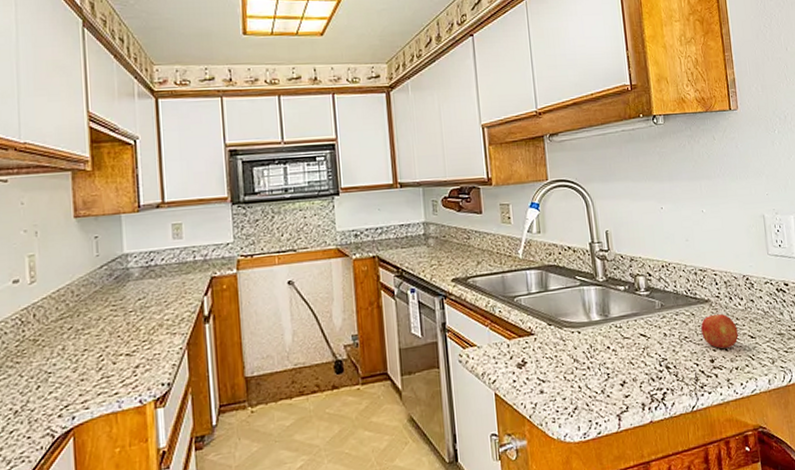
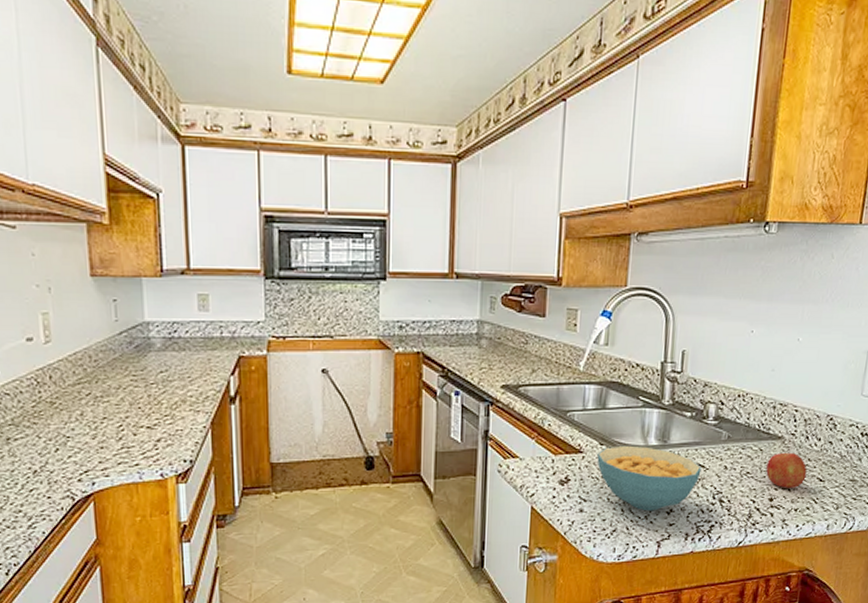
cereal bowl: none [547,322,644,386] -> present [597,445,702,511]

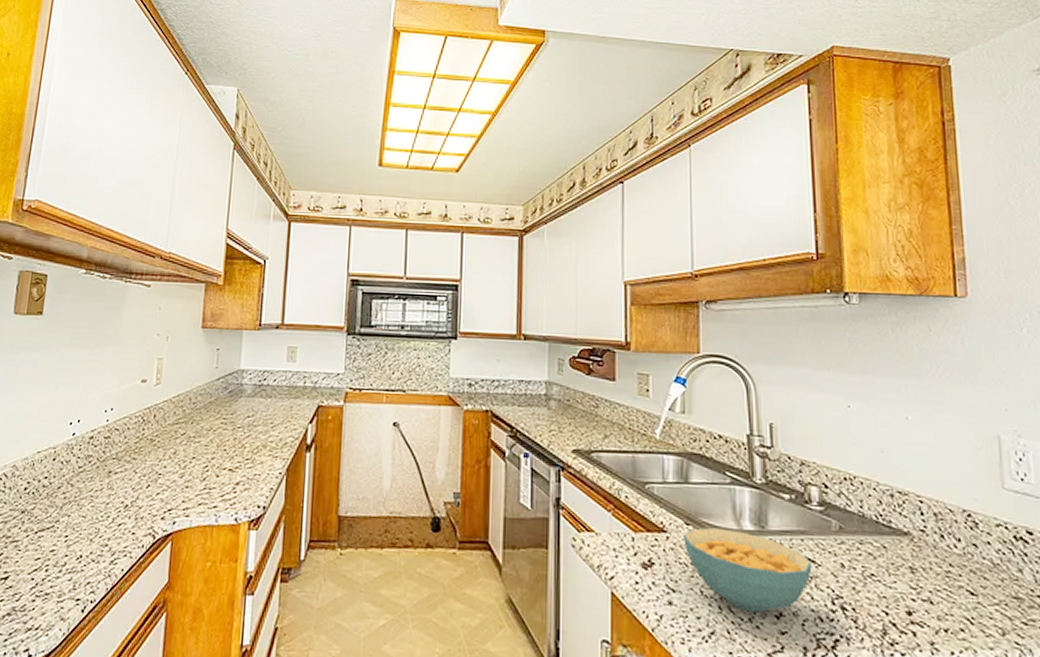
fruit: present [766,452,807,488] -> none [895,552,951,601]

